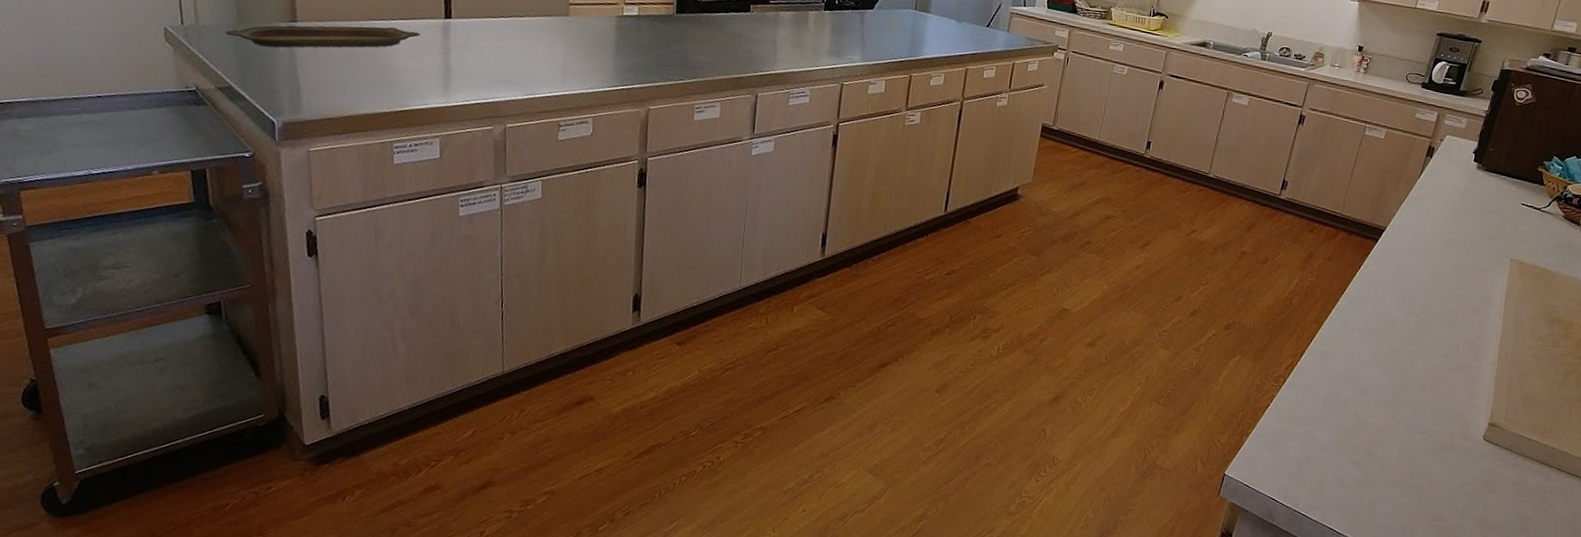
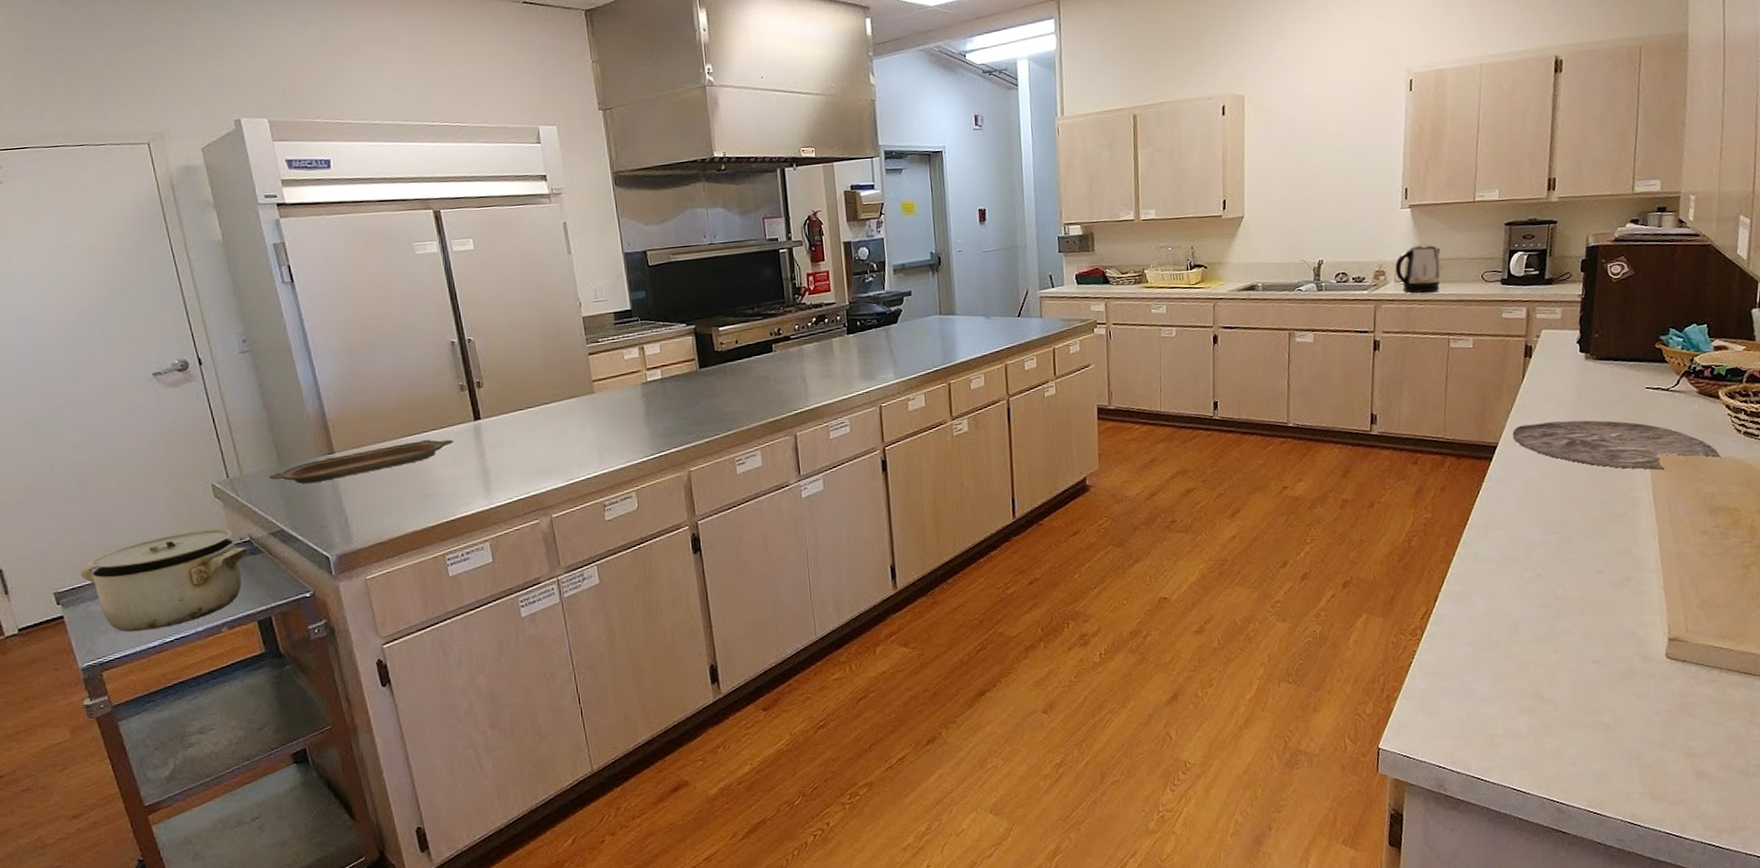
saucepan: none [11,69,193,160] -> present [81,527,249,632]
kettle: none [1333,36,1376,82] -> present [1395,244,1441,293]
platter: none [1400,215,1569,278] -> present [1512,420,1721,471]

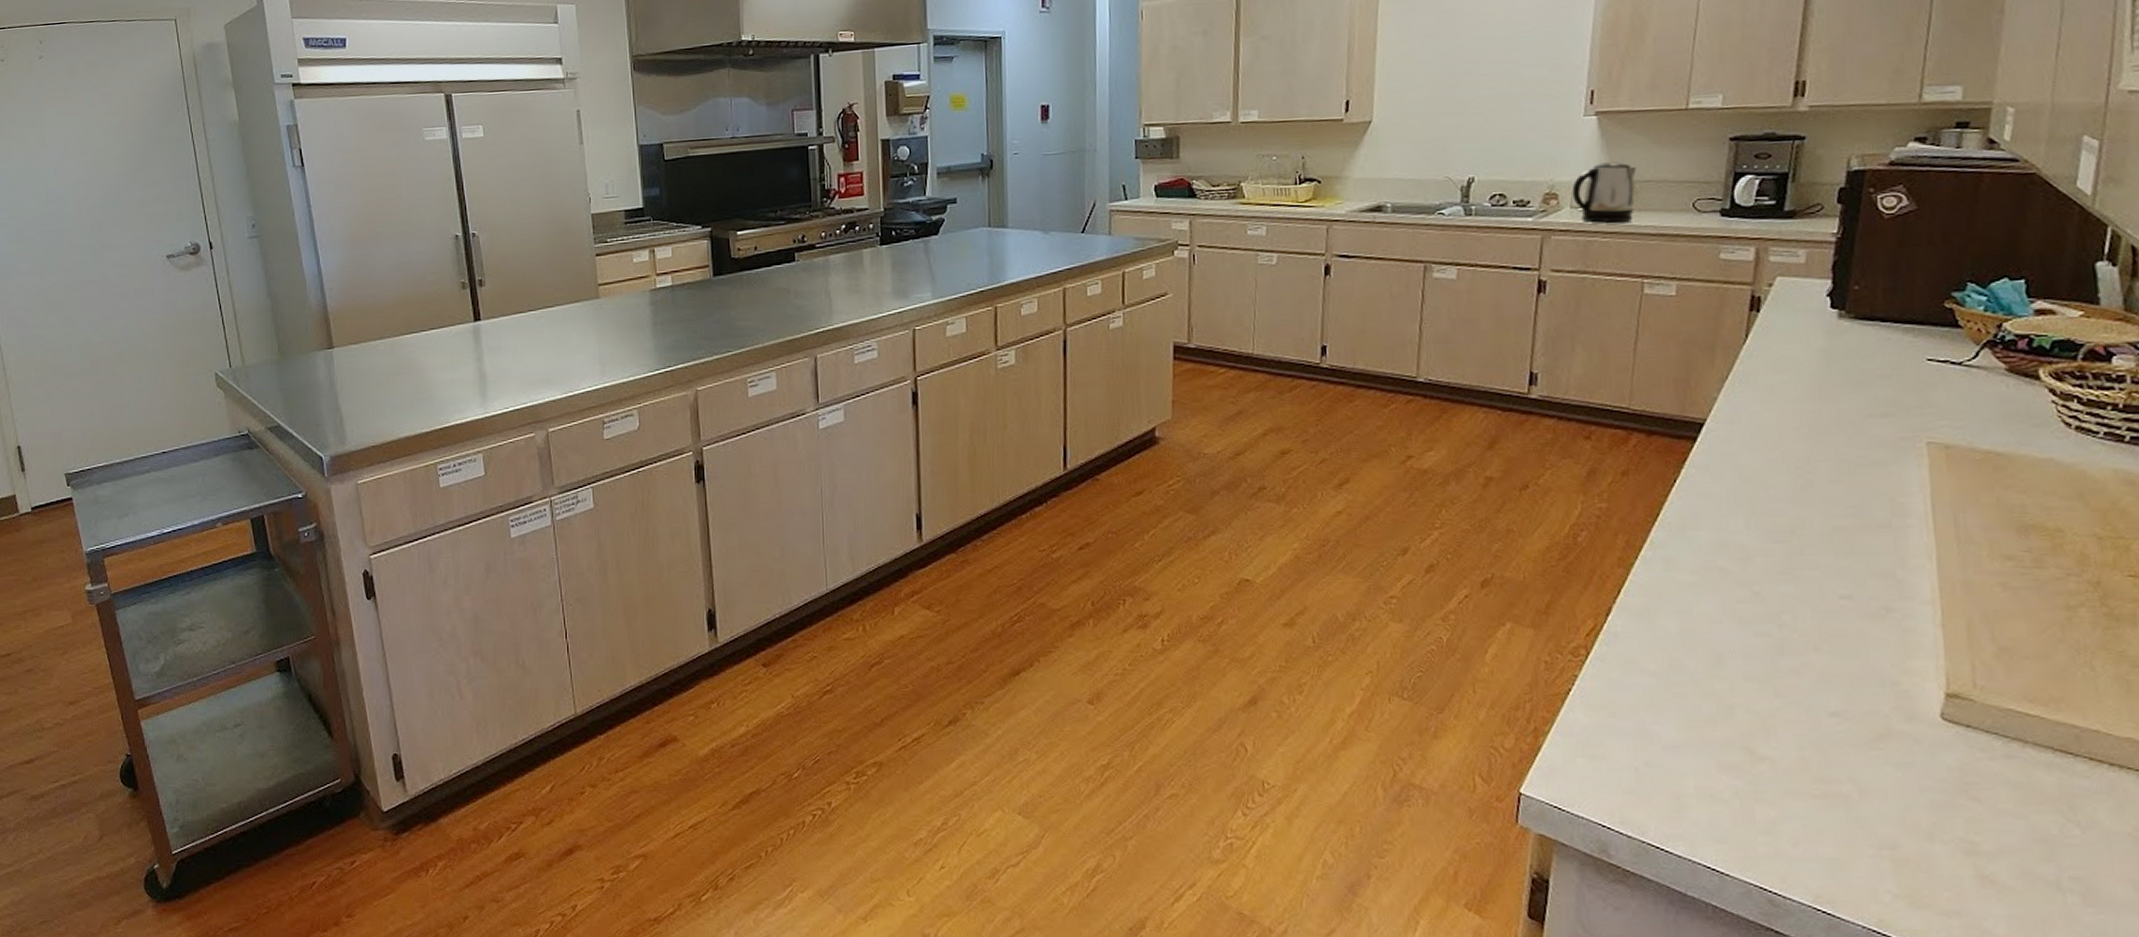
saucepan: present [81,527,249,632] -> none [90,419,246,520]
serving tray: present [269,439,453,484] -> none [269,338,452,378]
platter: present [1512,420,1721,471] -> none [1727,395,2038,470]

